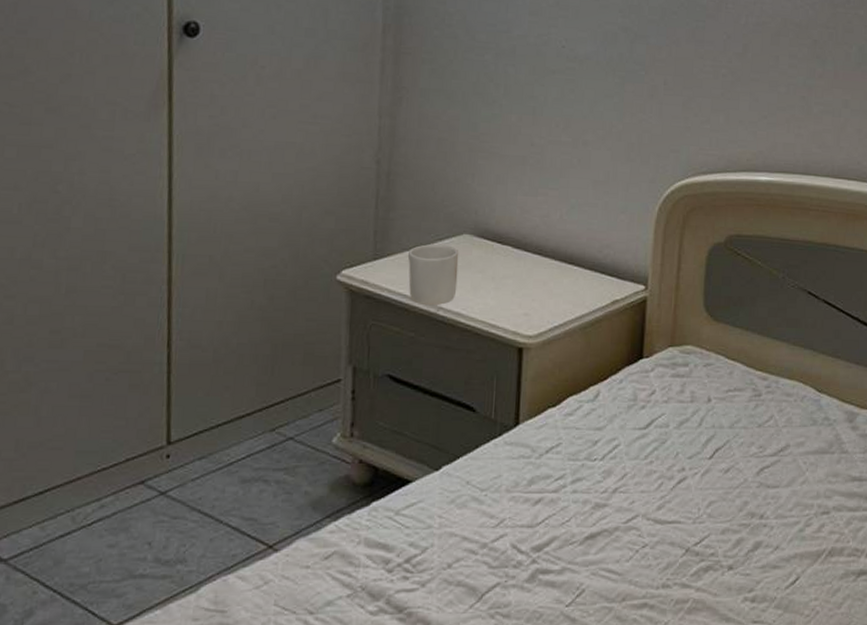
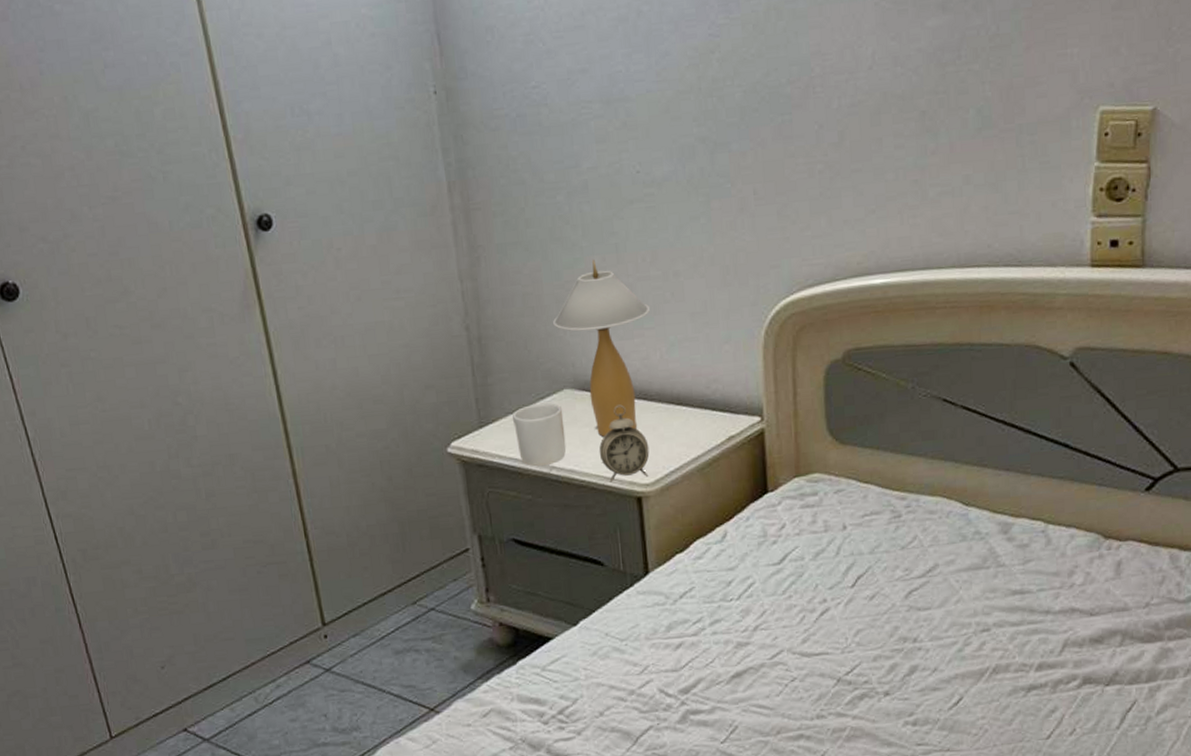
table lamp: none [463,118,557,285] -> present [553,260,651,437]
alarm clock: none [488,256,537,330] -> present [599,404,650,483]

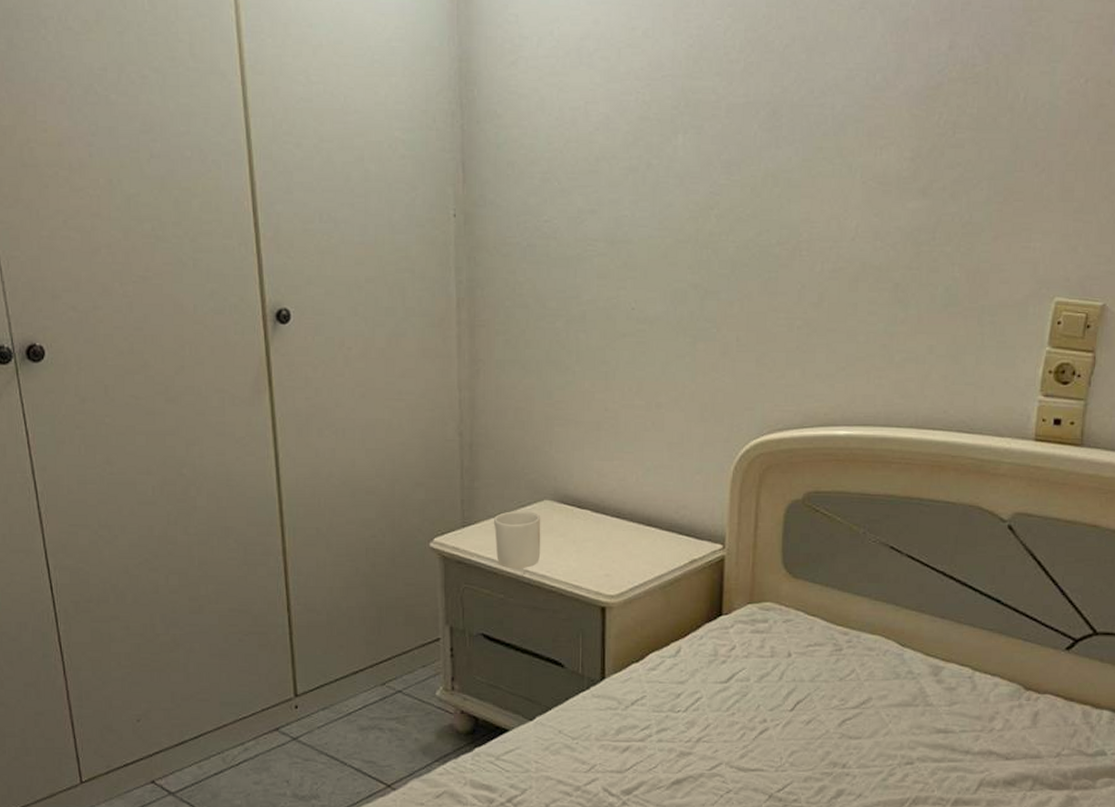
table lamp: present [553,260,651,437] -> none [541,384,632,548]
alarm clock: present [599,404,650,483] -> none [570,519,617,591]

